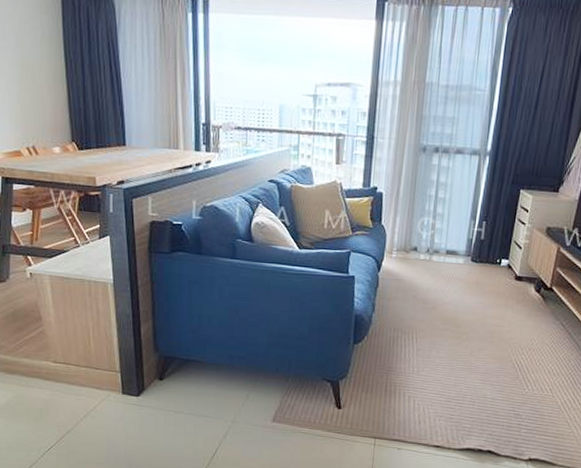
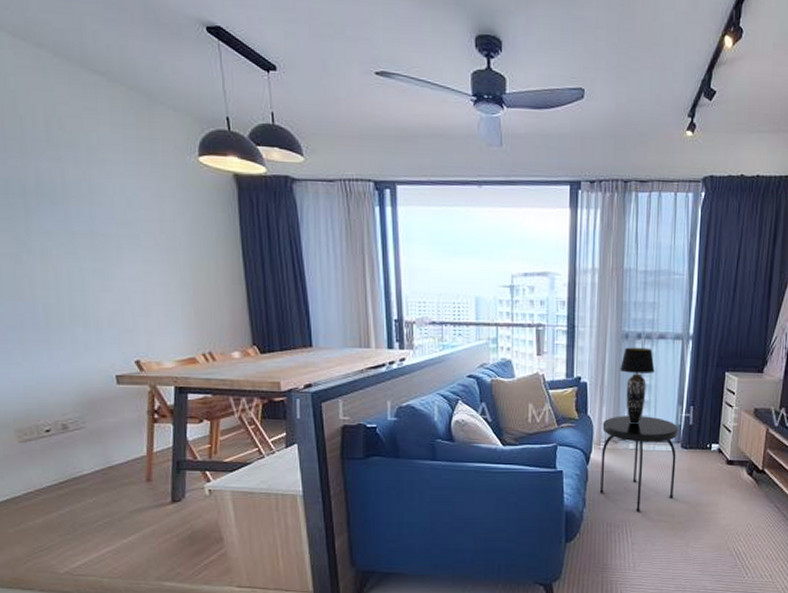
side table: none [388,226,470,320] -> present [599,415,679,512]
table lamp: none [416,160,451,237] -> present [620,347,655,425]

